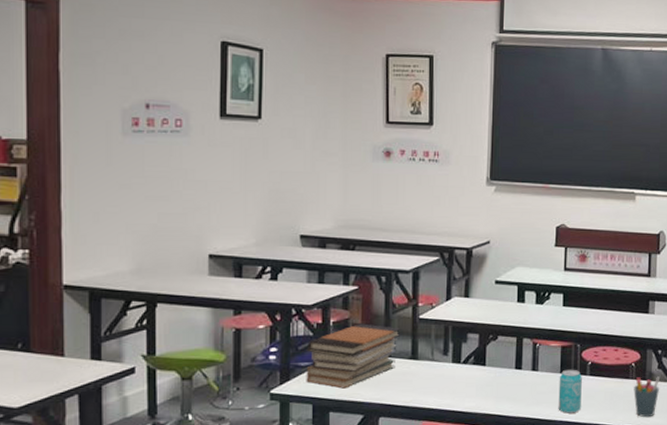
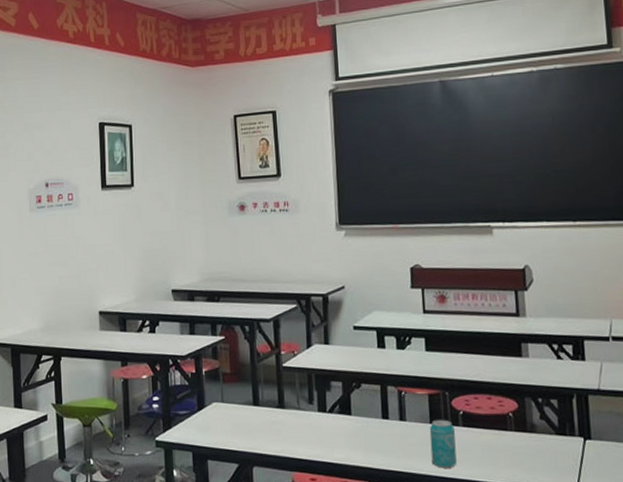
book stack: present [306,323,401,389] -> none [183,372,267,437]
pen holder: present [634,376,659,418] -> none [514,428,545,476]

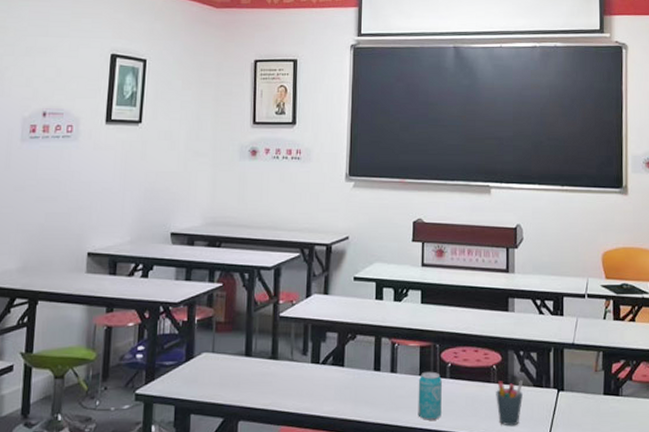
pen holder: none [514,428,545,476] -> present [496,380,523,427]

